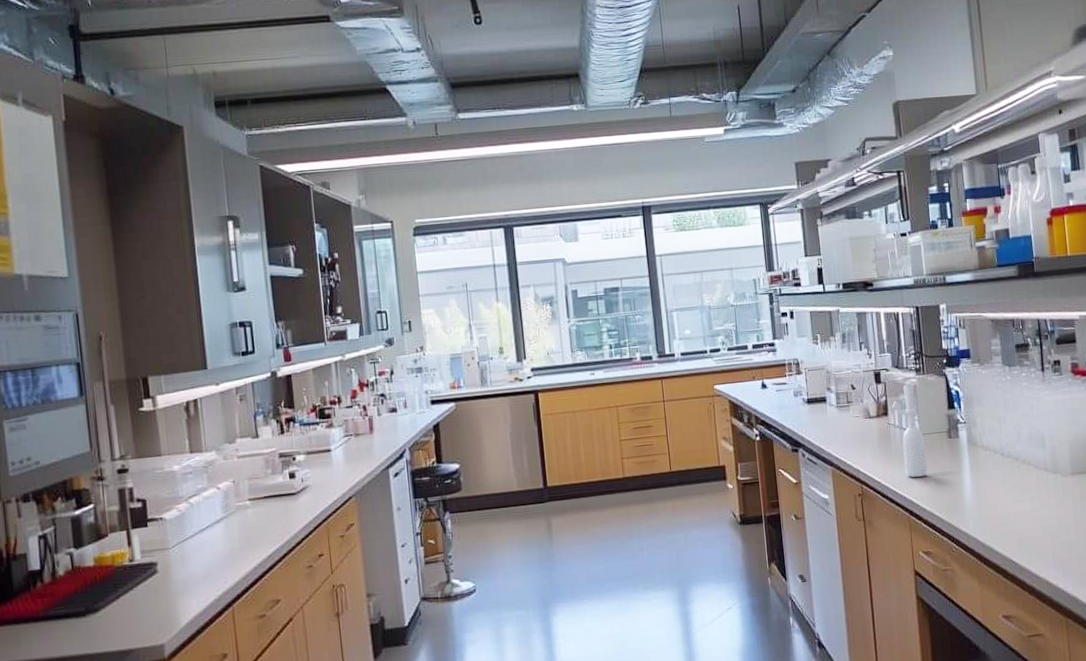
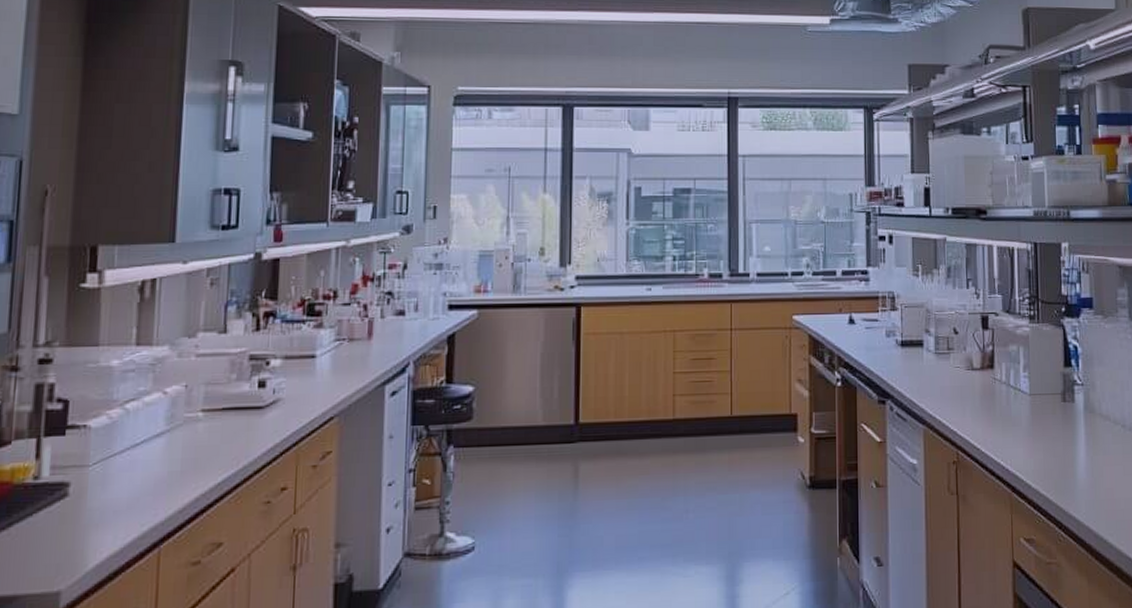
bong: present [891,384,928,478] -> none [999,333,1036,447]

